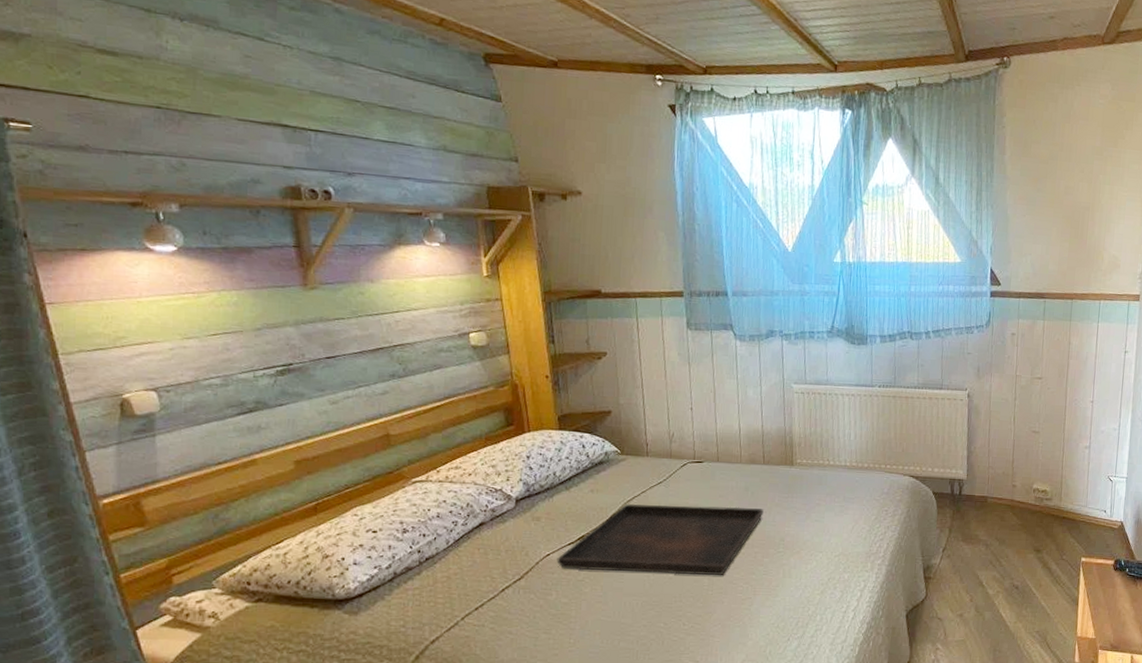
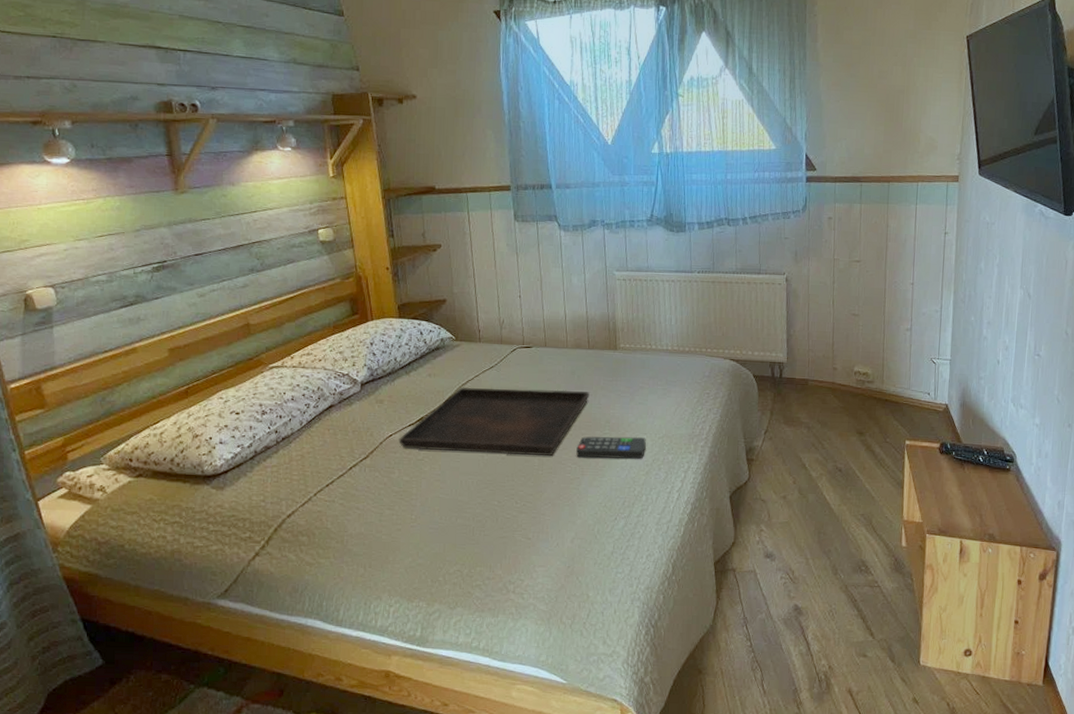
remote control: none [748,555,822,578] -> present [576,436,646,459]

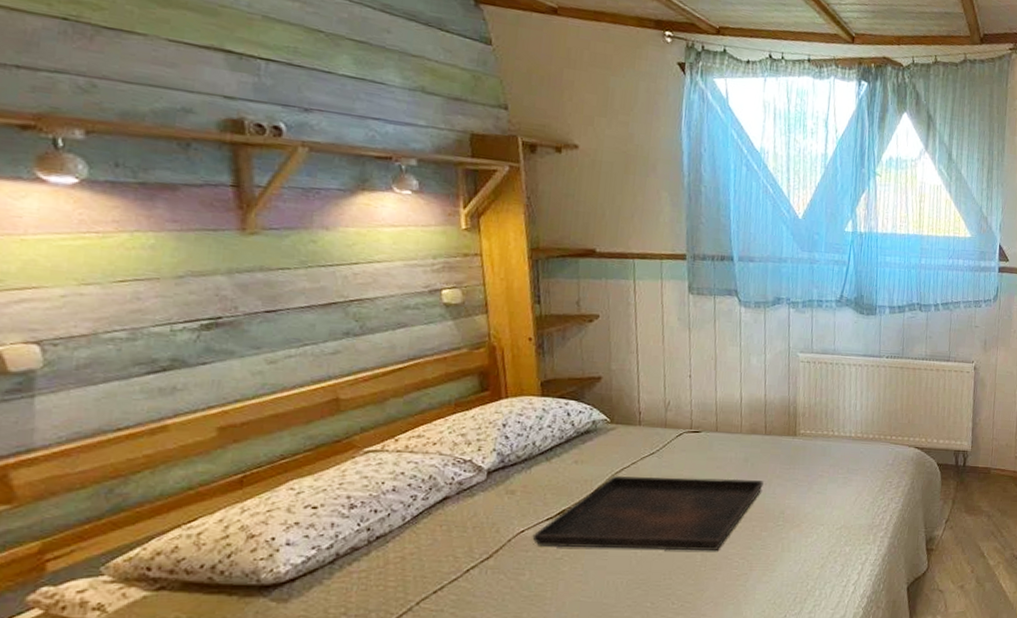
remote control: present [576,436,646,459] -> none [745,528,823,552]

